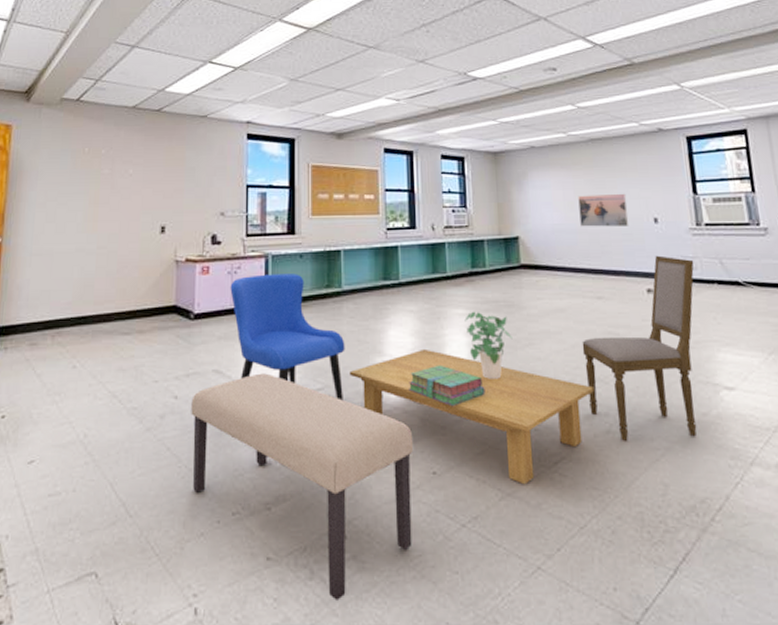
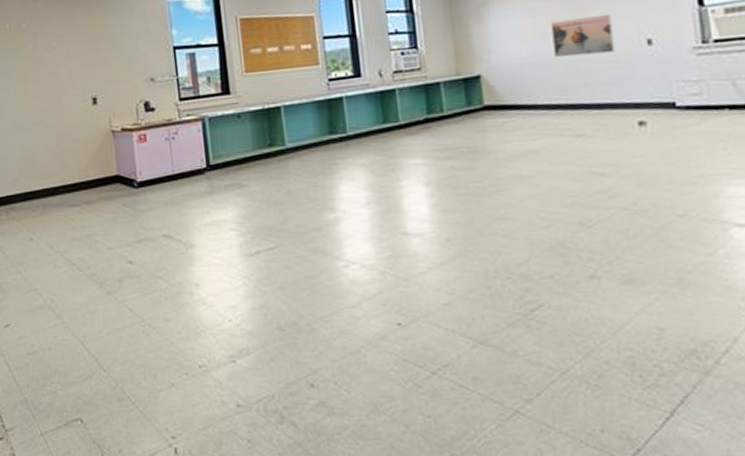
bench: present [191,373,414,600] -> none [146,235,381,442]
dining chair: present [230,274,345,401] -> none [169,135,298,258]
coffee table: present [350,348,594,485] -> none [302,202,575,333]
stack of books: present [409,365,486,407] -> none [365,217,450,259]
potted plant: present [464,311,513,379] -> none [422,159,478,229]
dining chair: present [582,255,697,441] -> none [559,82,700,286]

